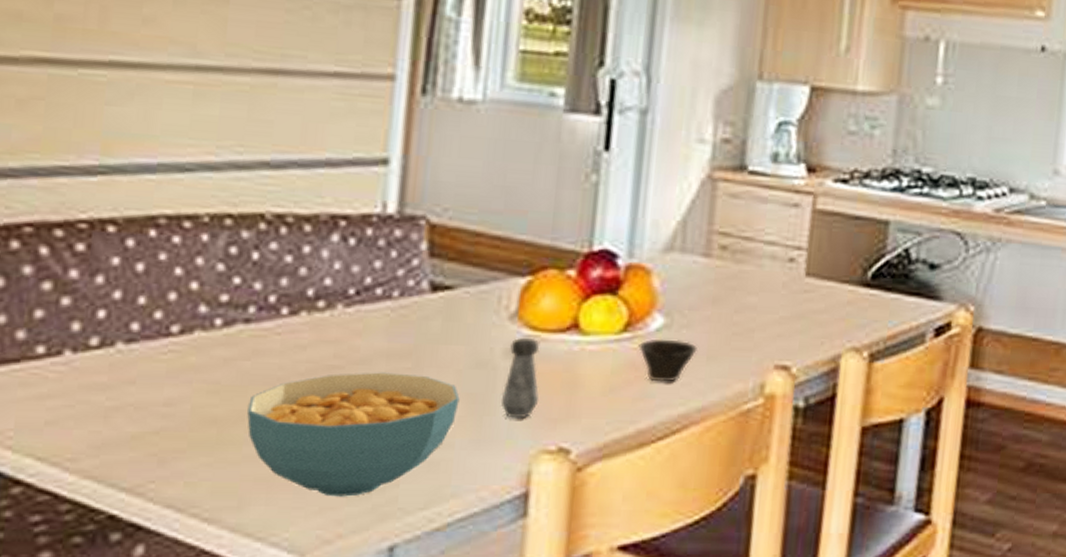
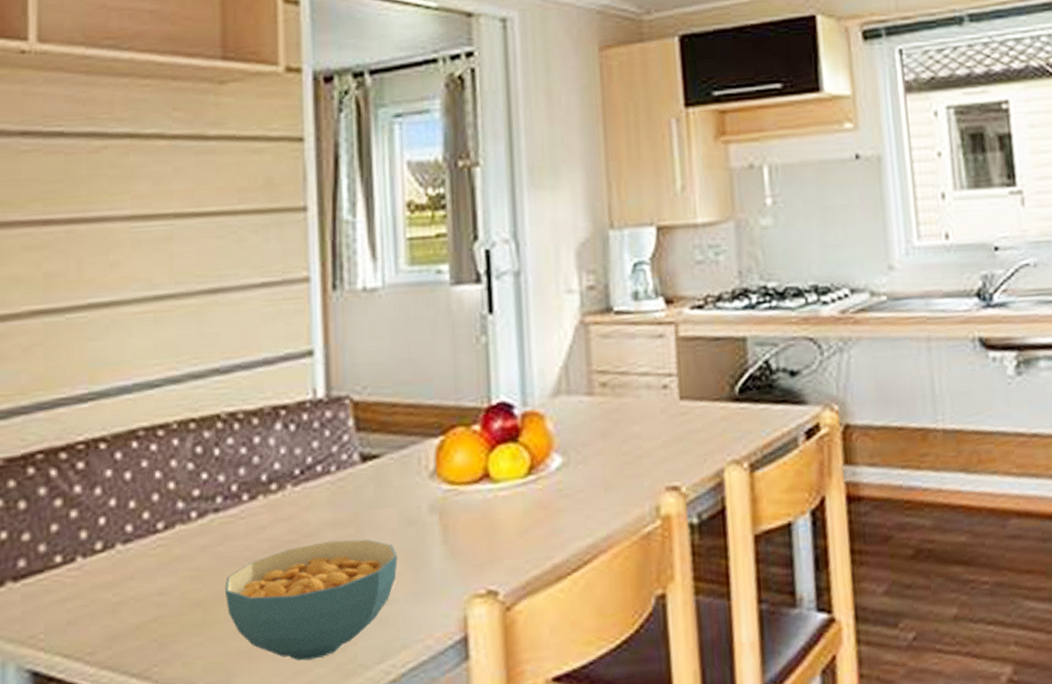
salt shaker: present [500,337,540,419] -> none [432,491,465,569]
cup: present [638,338,697,383] -> none [543,475,595,518]

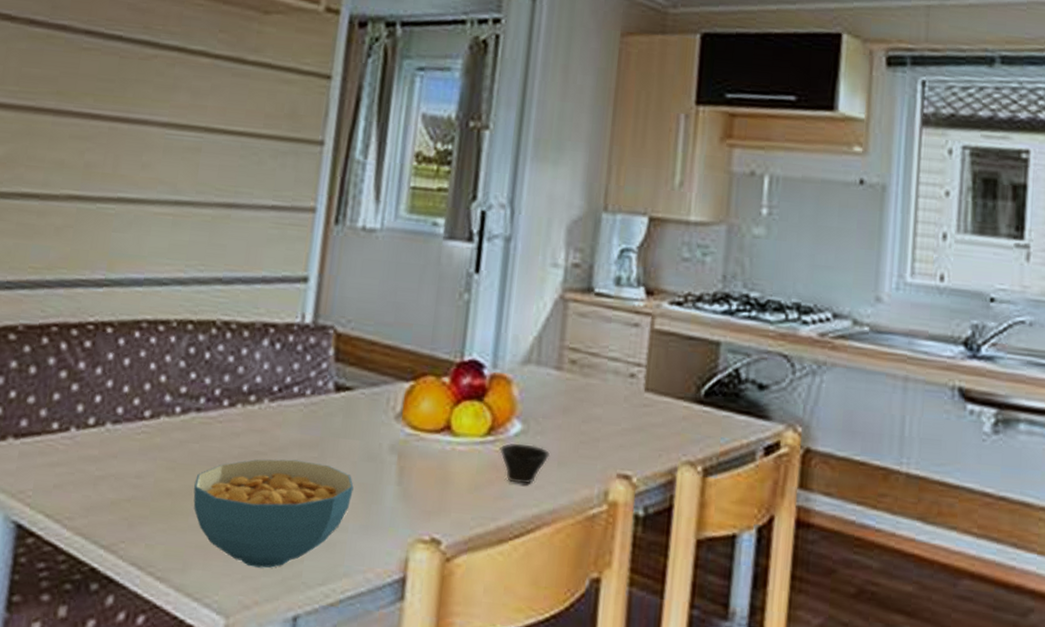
cup: none [543,475,595,518] -> present [499,443,550,485]

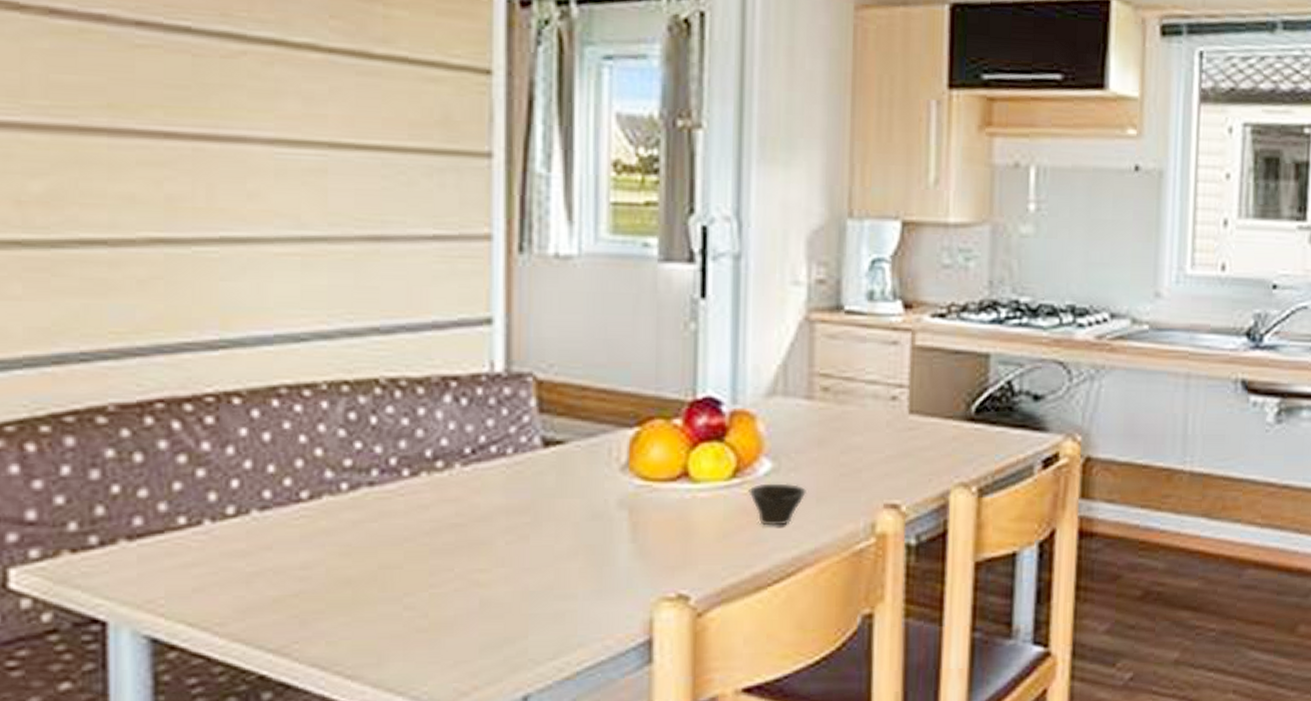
cereal bowl: present [193,459,354,568] -> none [379,528,579,650]

